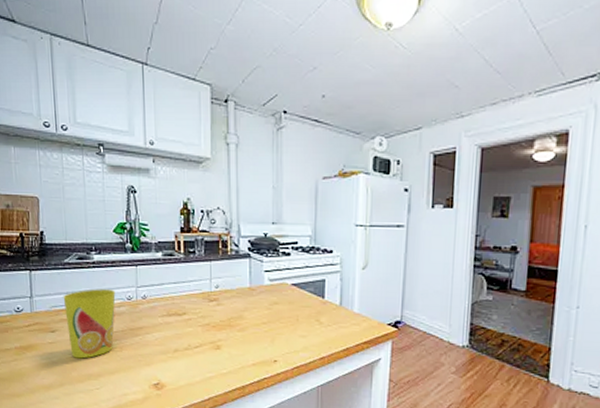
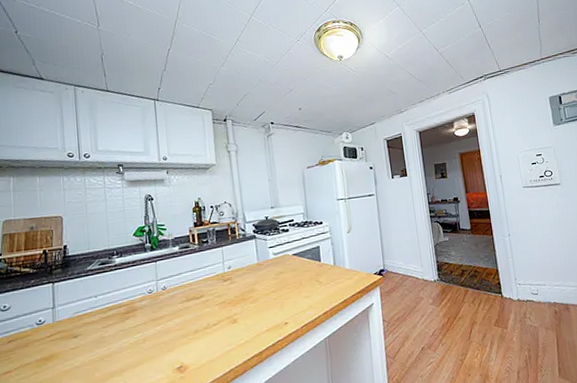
cup: present [63,289,116,359] -> none [86,286,137,359]

